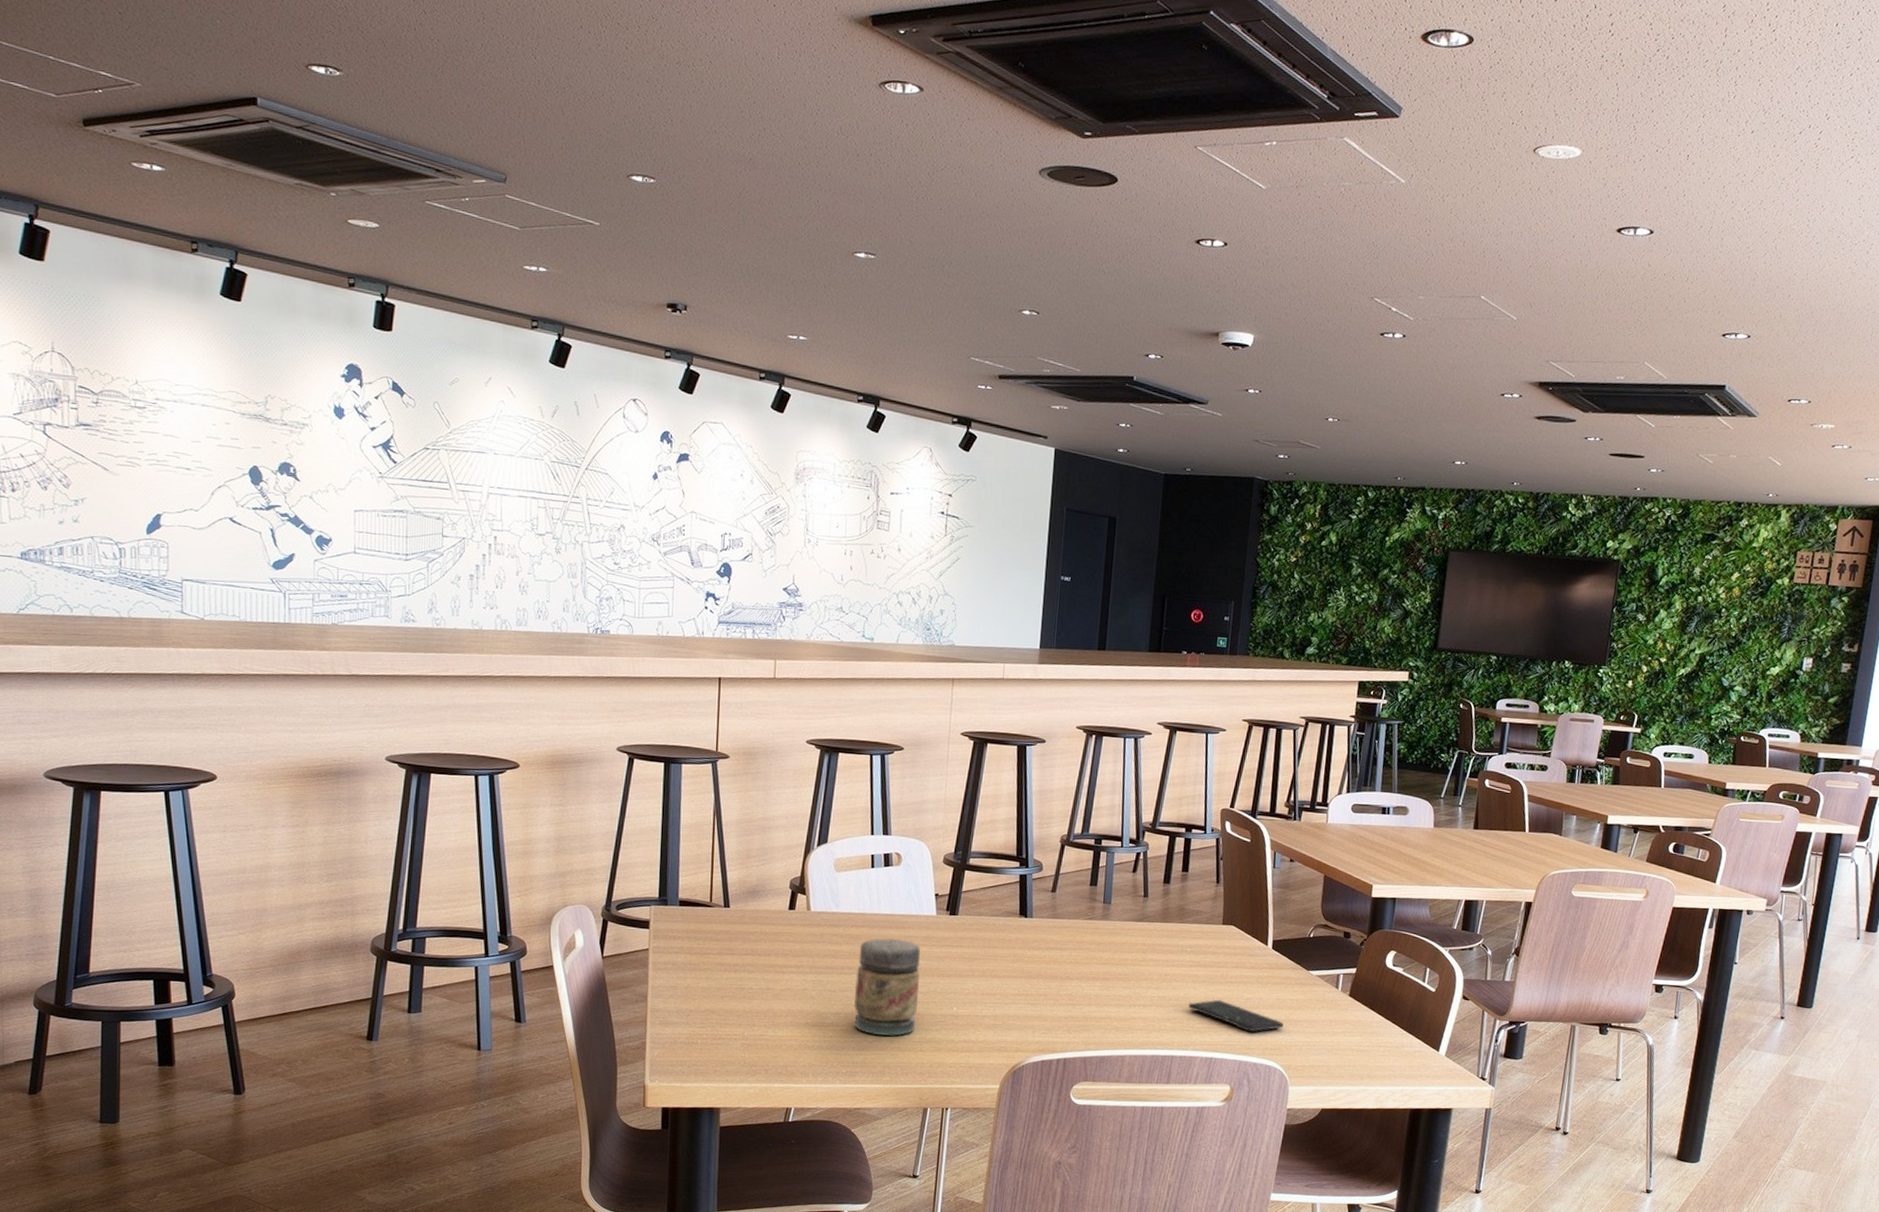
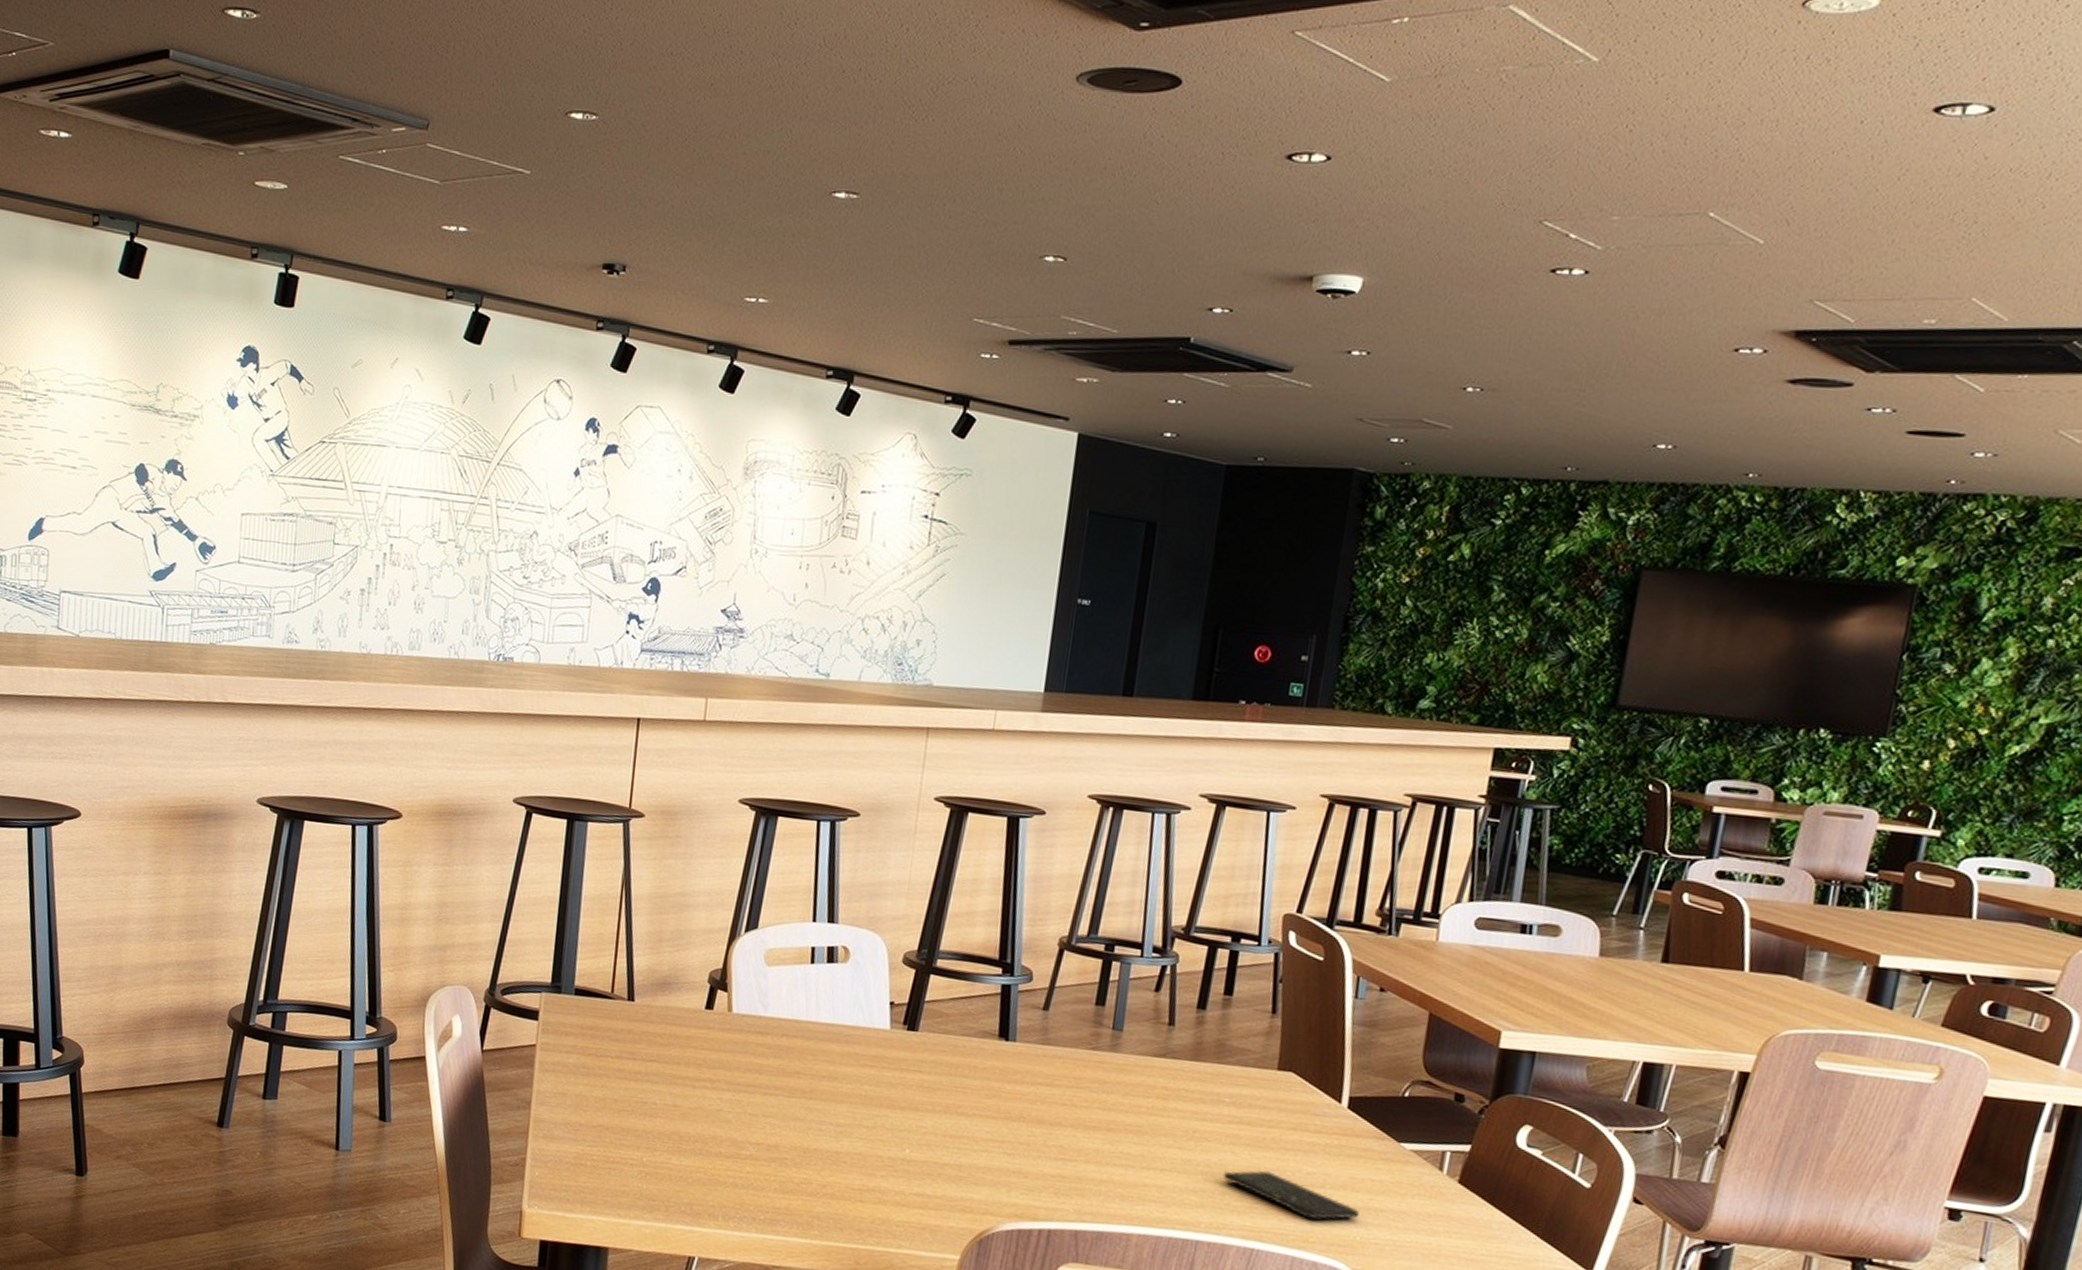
jar: present [853,938,920,1036] -> none [778,1053,867,1179]

